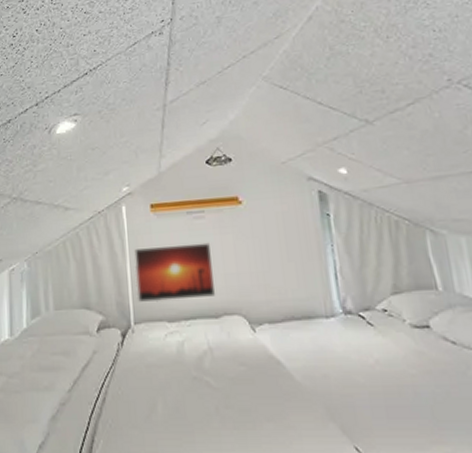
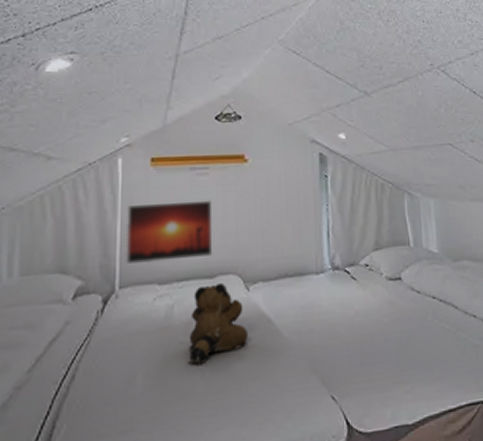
teddy bear: none [201,323,259,399] -> present [188,283,249,364]

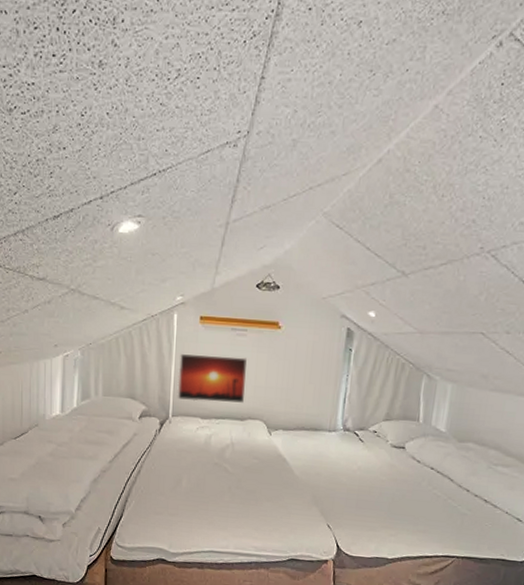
teddy bear: present [188,283,249,364] -> none [220,425,268,481]

